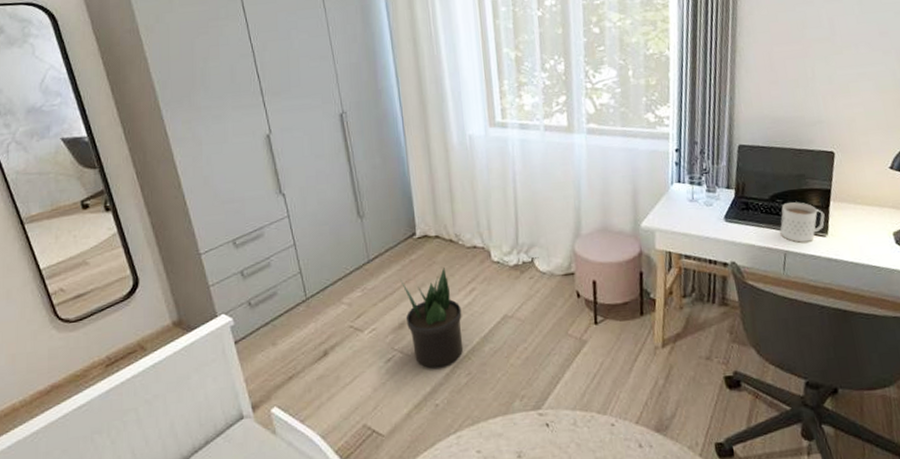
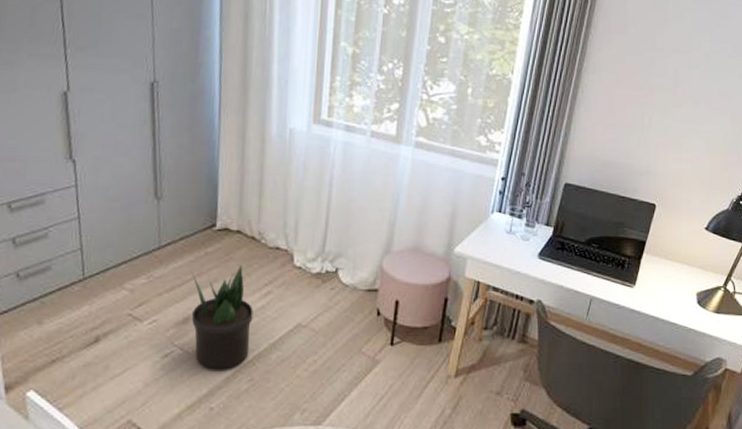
mug: present [780,202,825,243] -> none [590,249,636,290]

